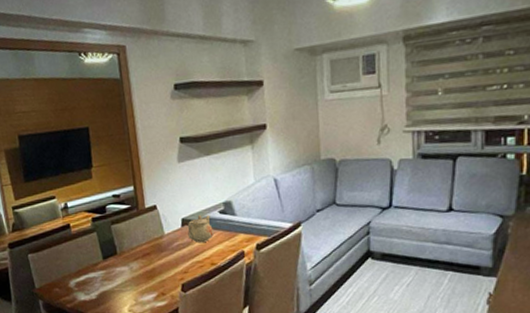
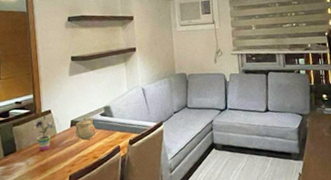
potted plant: none [135,203,163,255] -> present [33,108,56,151]

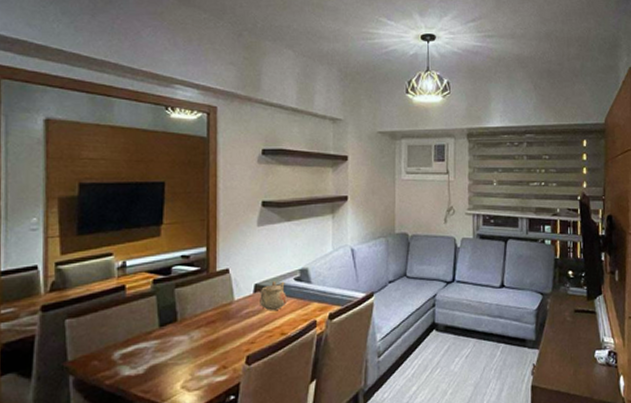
potted plant: present [33,108,56,151] -> none [203,266,234,323]

